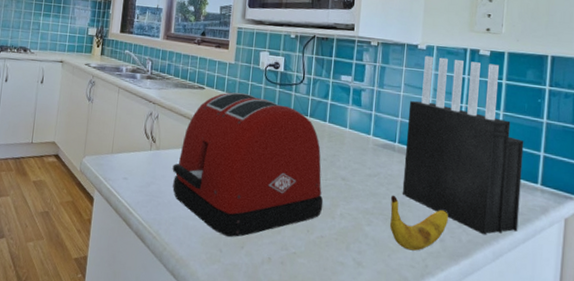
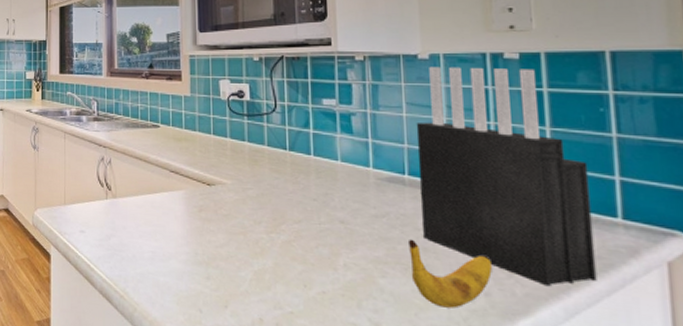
toaster: present [172,92,324,238] -> none [133,127,321,296]

